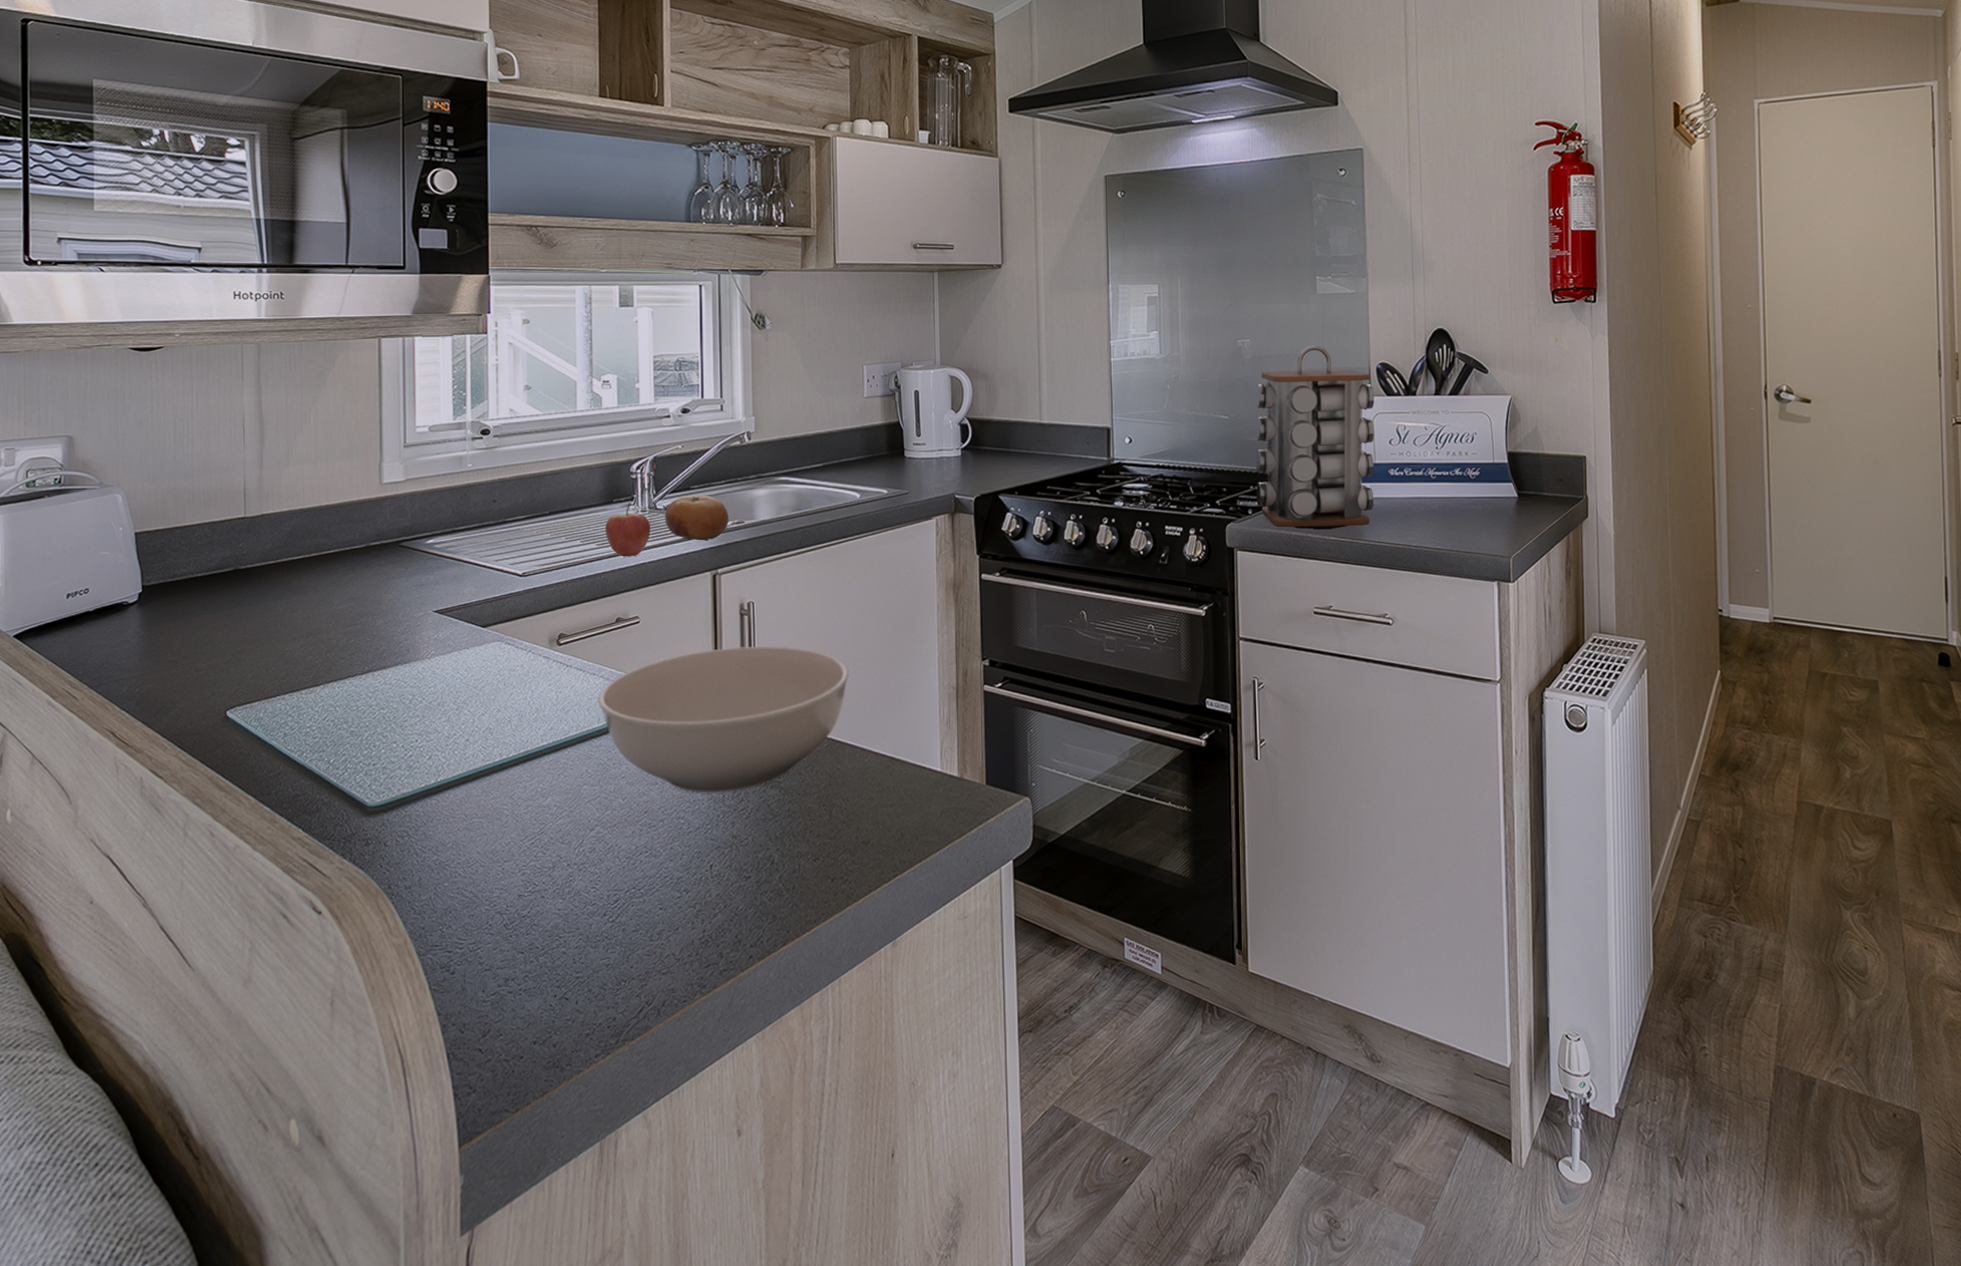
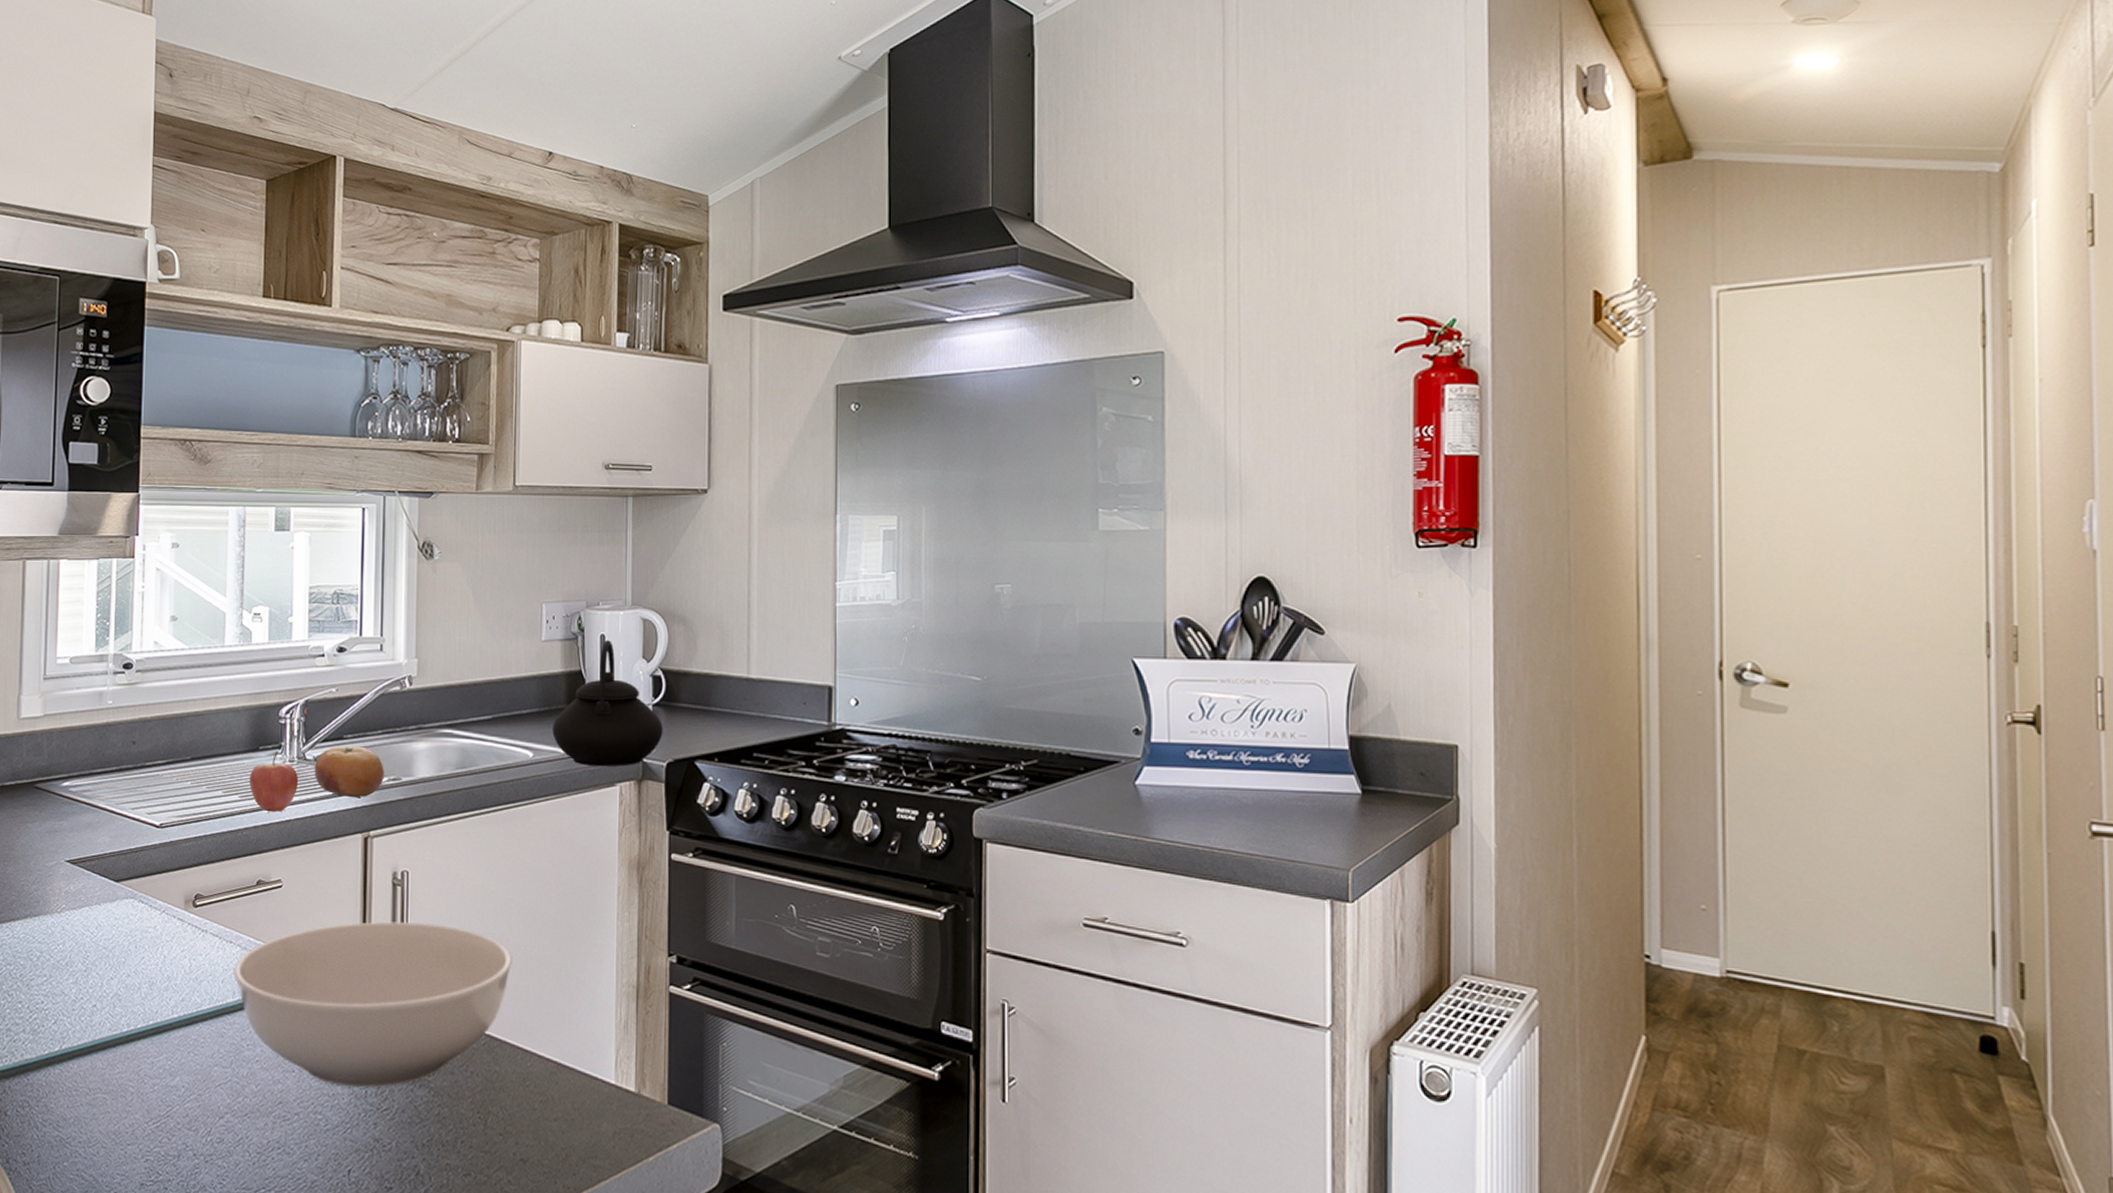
teapot: none [876,395,971,503] -> present [552,640,663,766]
spice rack: present [1255,345,1375,530] -> none [1013,594,1171,822]

